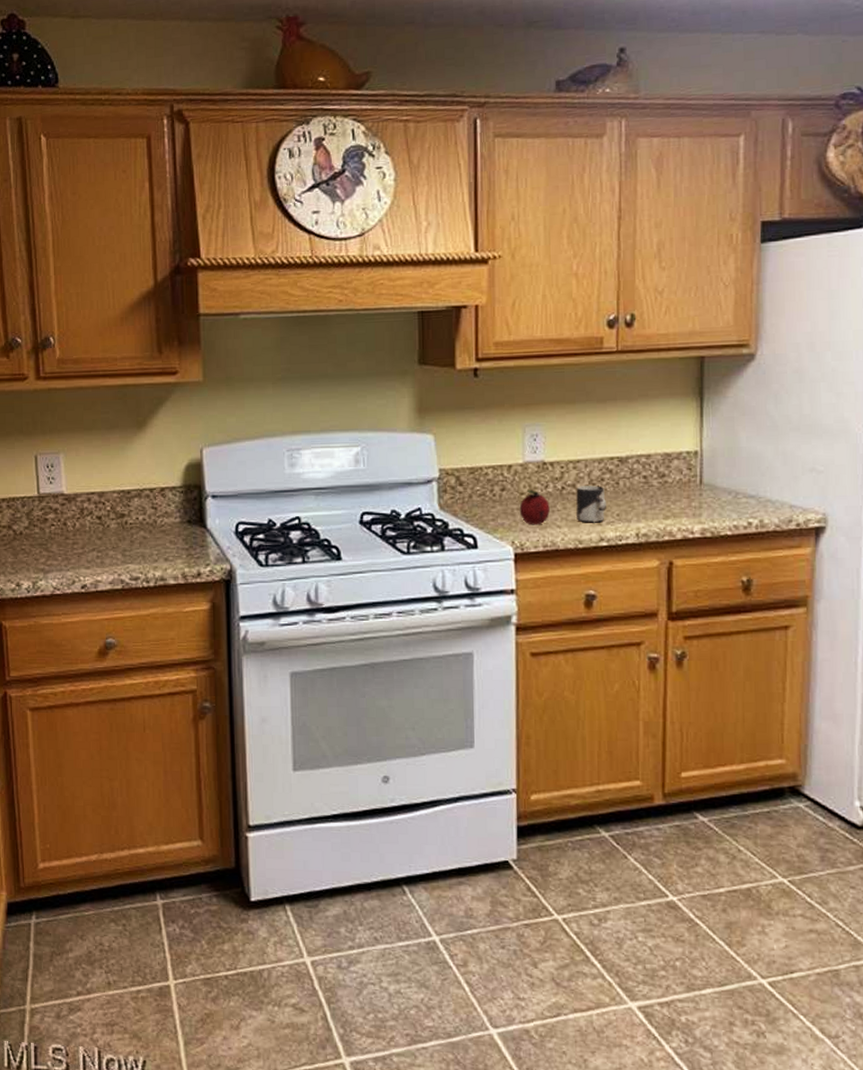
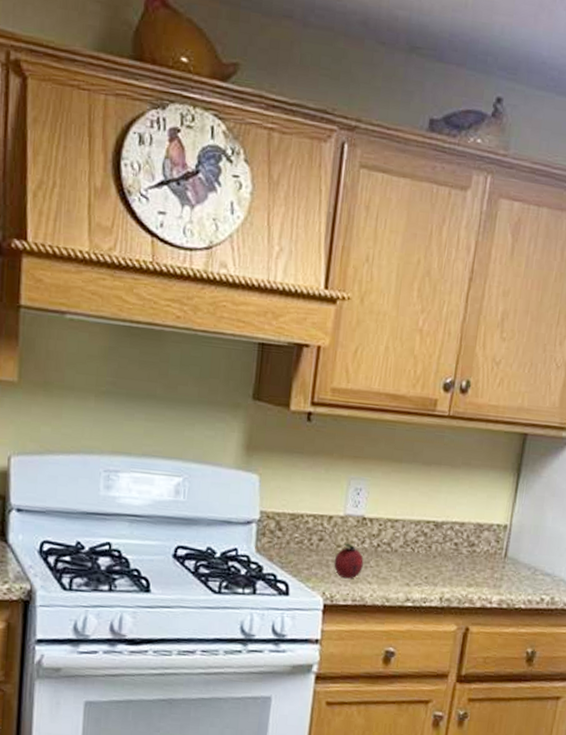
cup: present [575,486,606,523] -> none [387,545,417,584]

